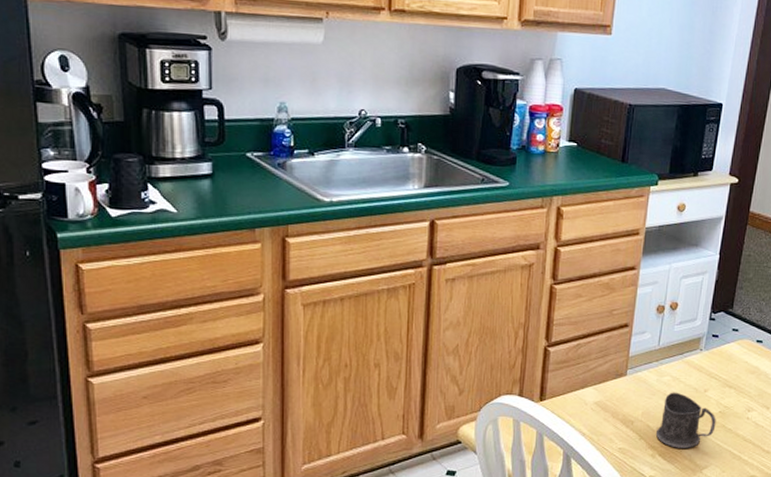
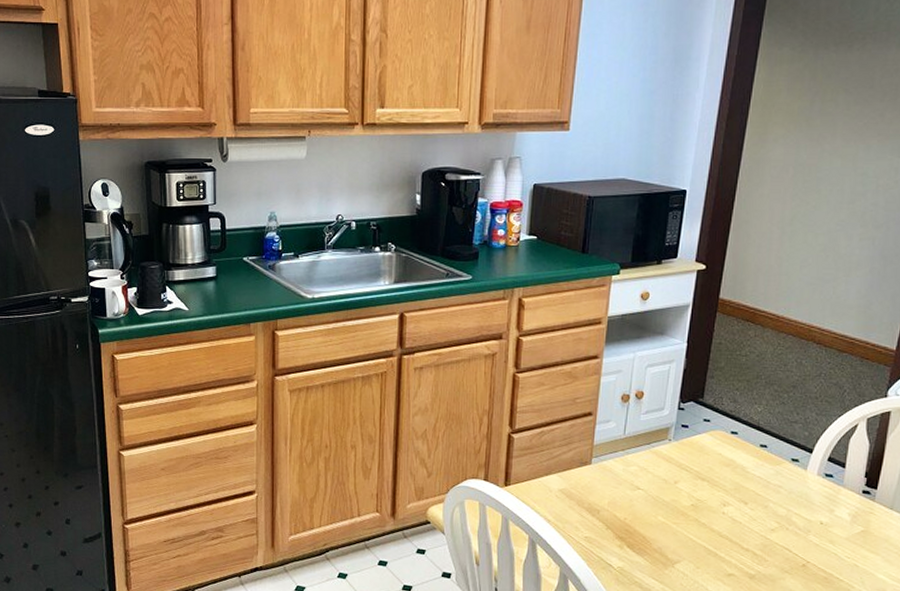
mug: present [656,392,716,448] -> none [624,482,688,541]

